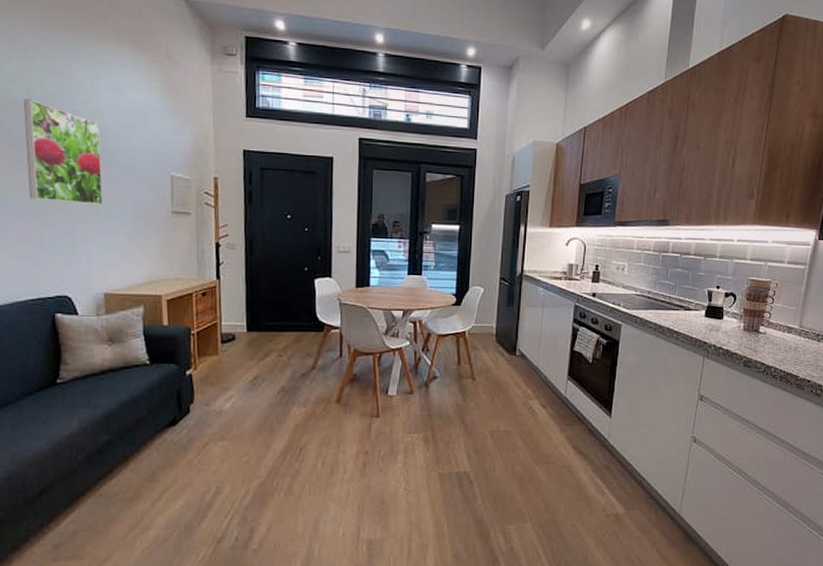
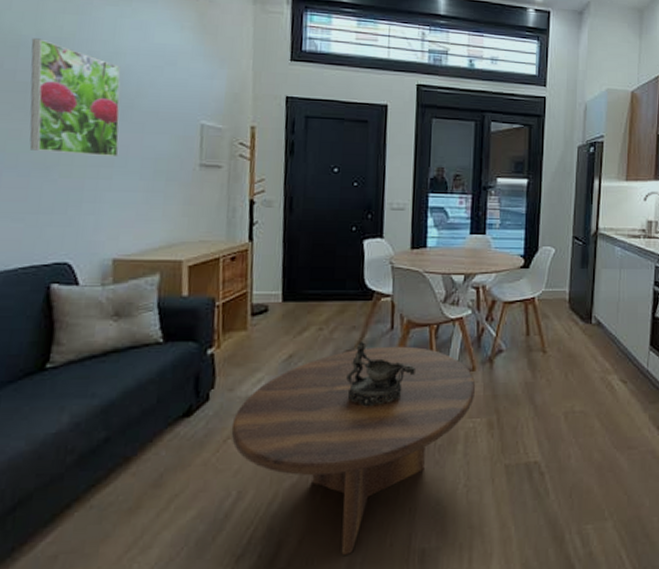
coffee table: none [209,371,414,541] -> present [231,346,476,555]
decorative bowl: none [303,366,361,422] -> present [346,341,415,407]

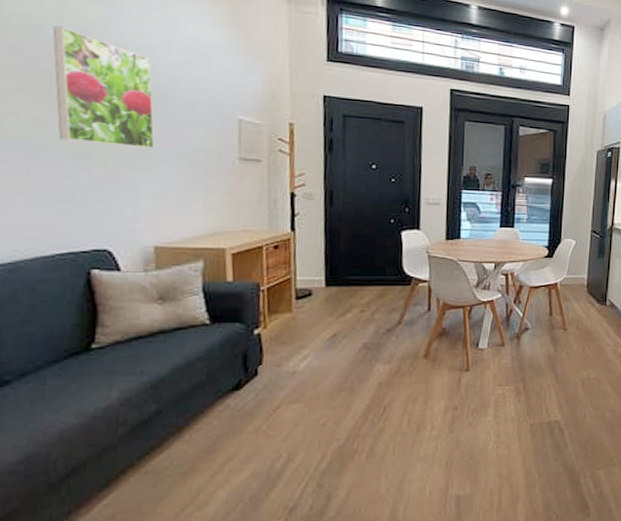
coffee table: present [231,346,476,555] -> none [280,325,505,503]
decorative bowl: present [346,341,415,407] -> none [388,321,451,378]

